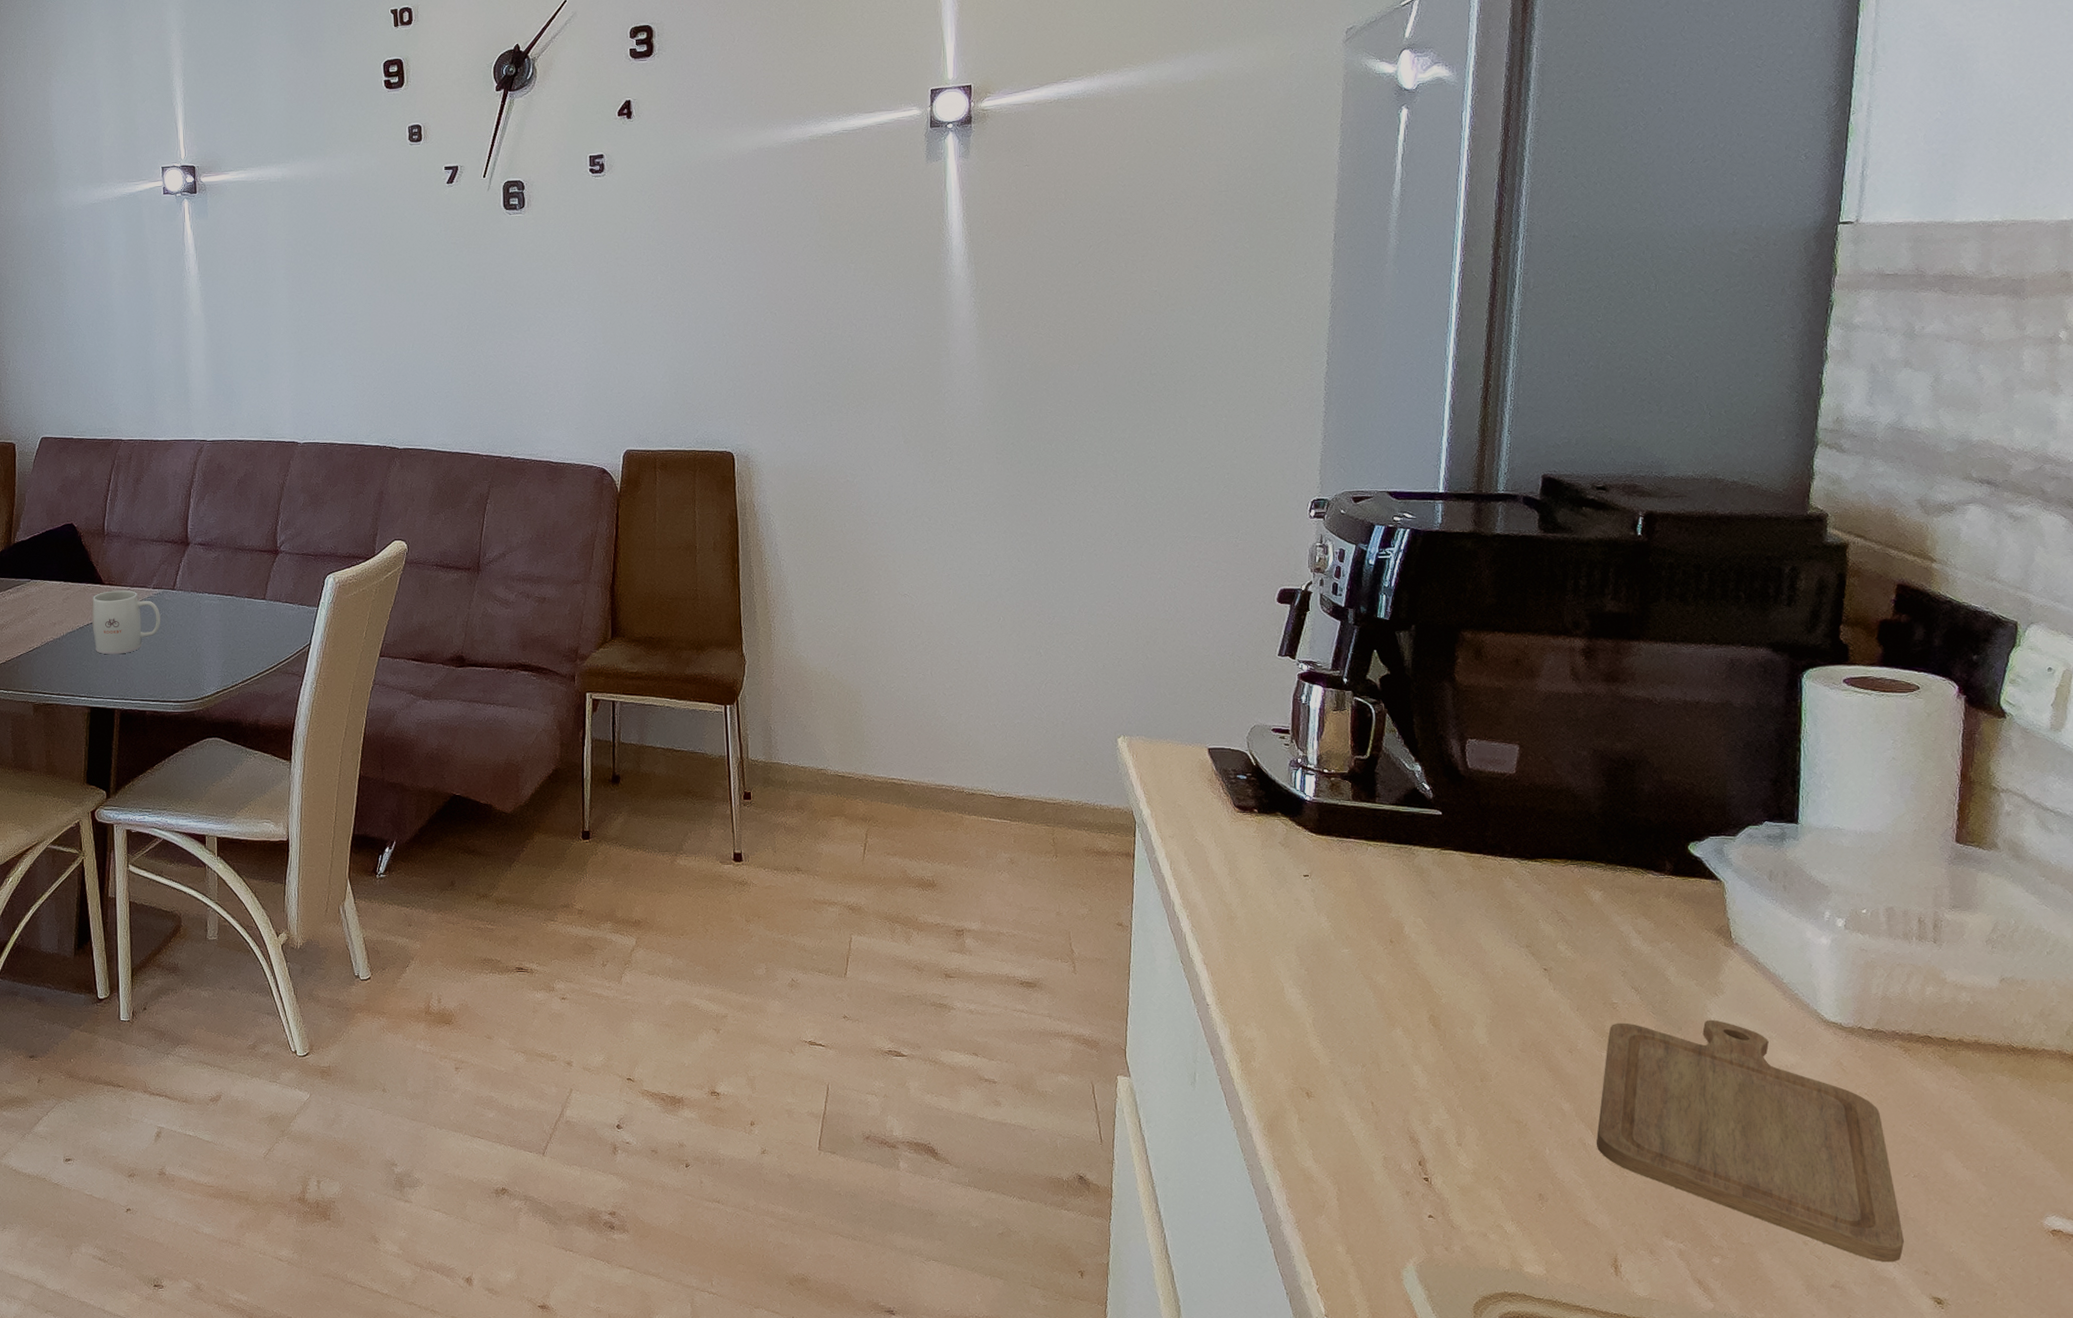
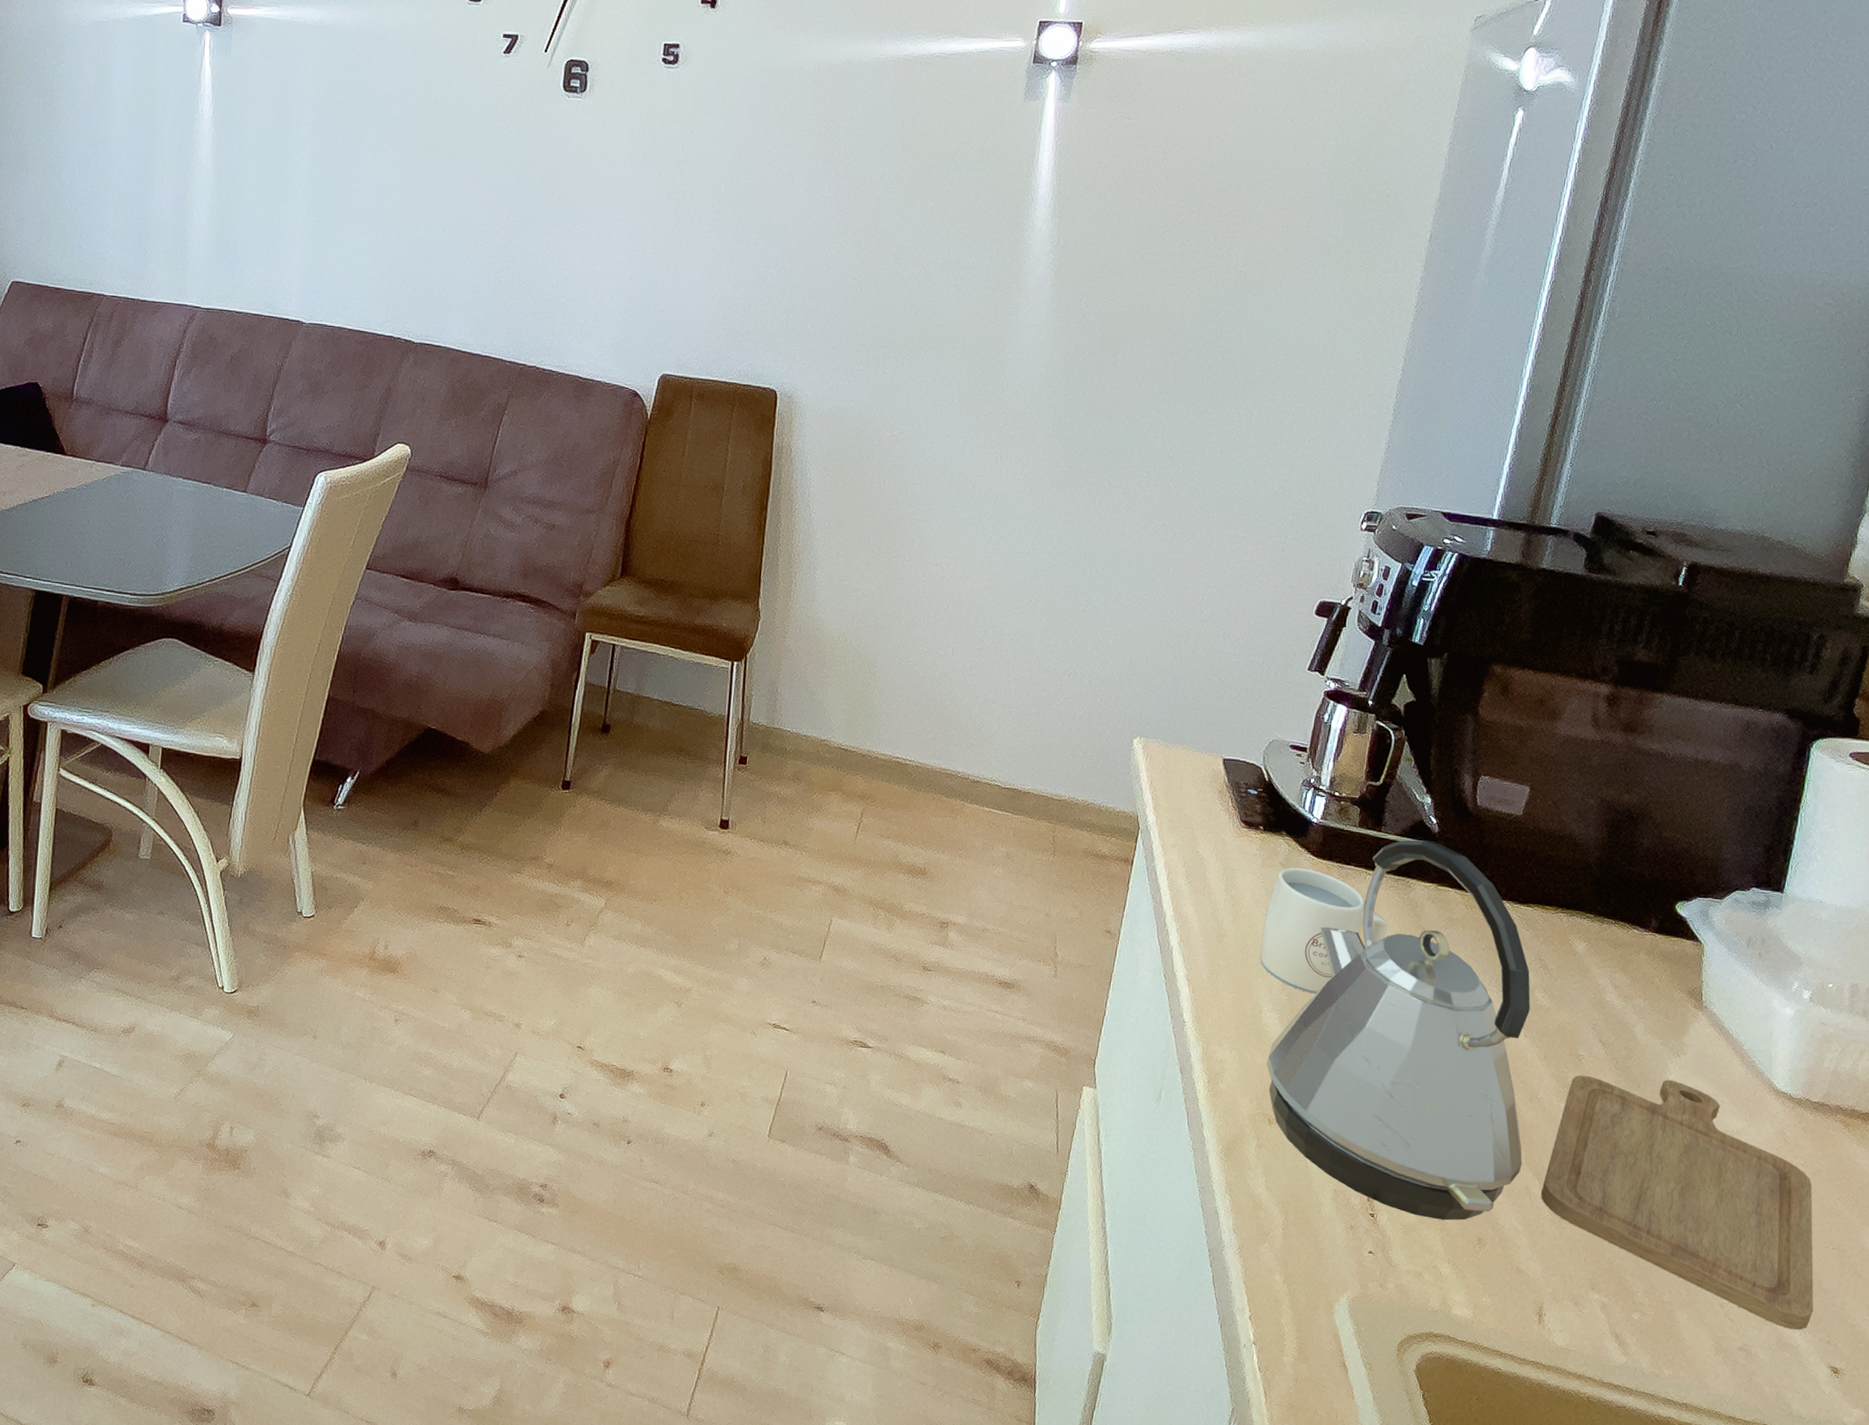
mug: present [91,590,161,655] -> none [47,463,127,535]
mug: none [1272,845,1398,967] -> present [1259,867,1388,994]
kettle: none [1296,807,1572,1179] -> present [1266,839,1531,1221]

